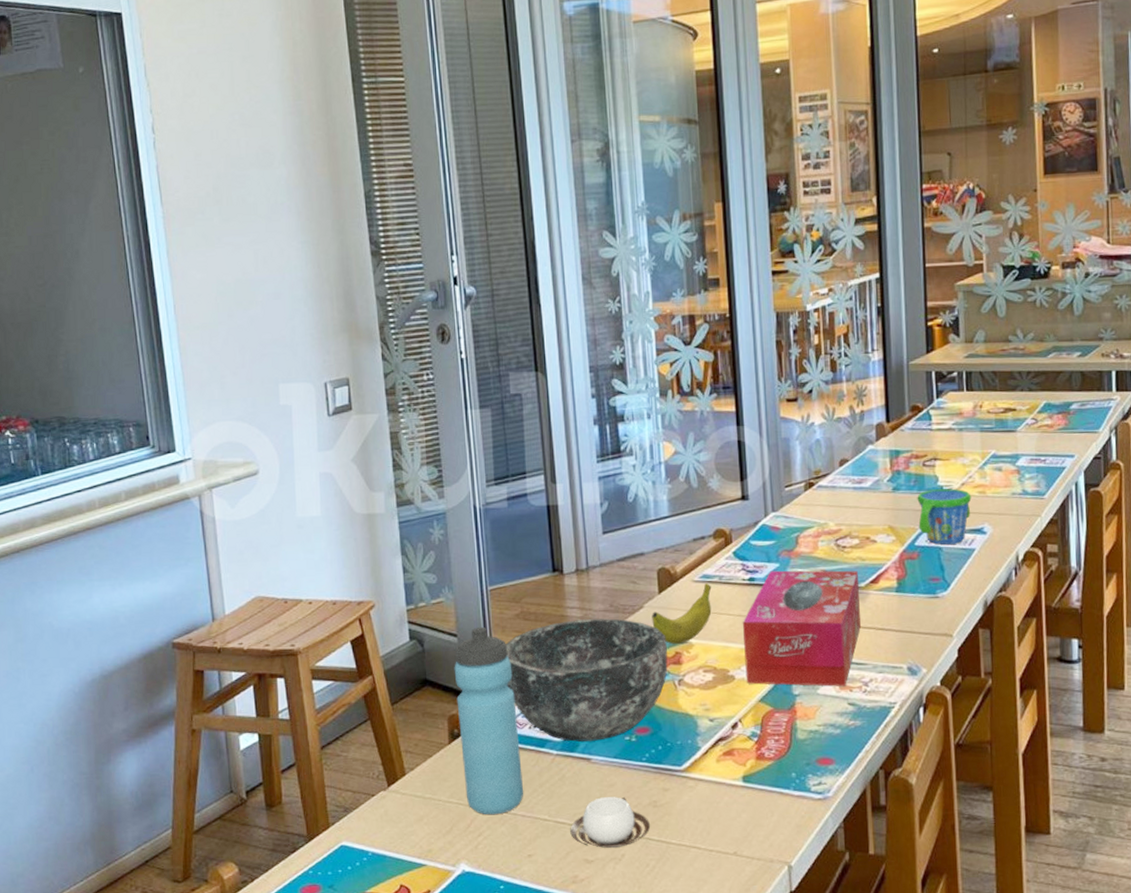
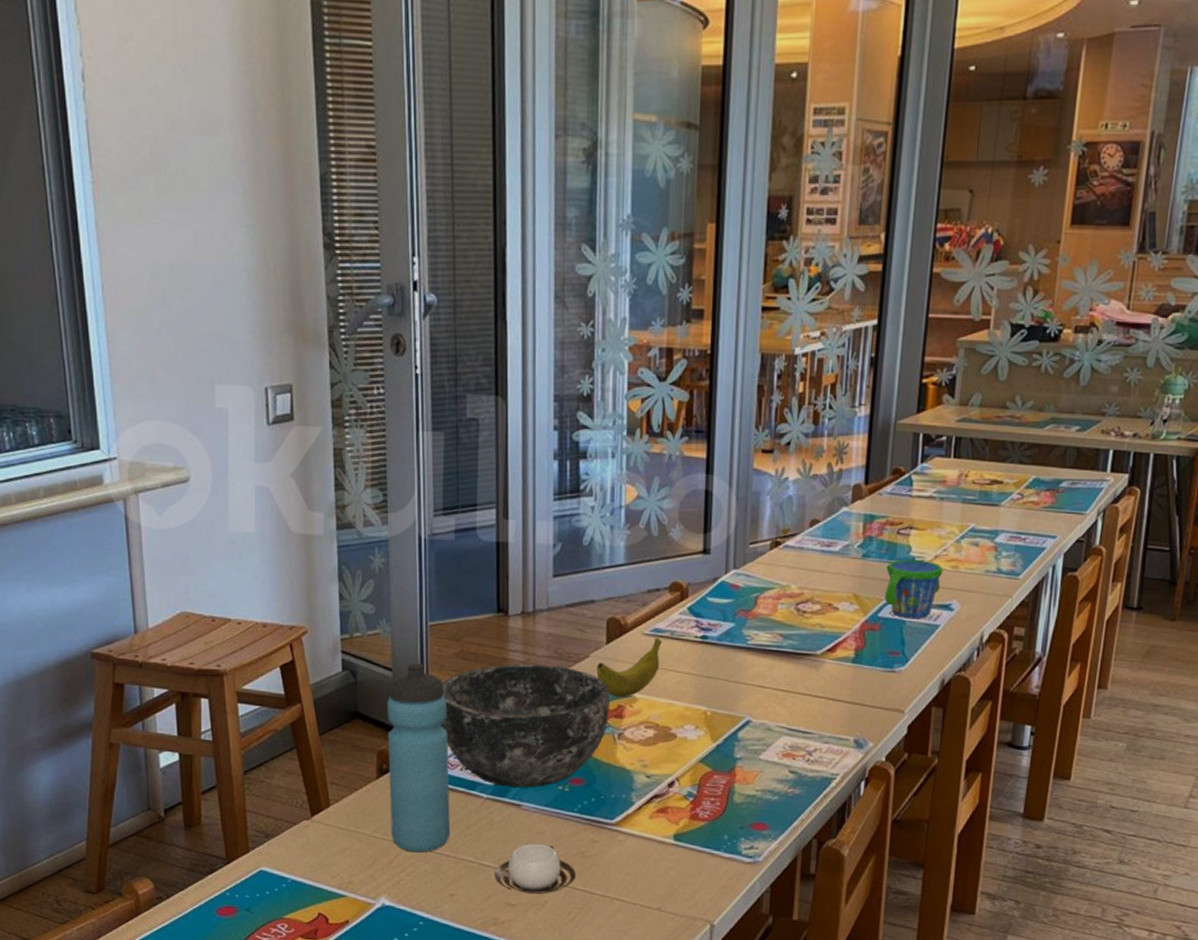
tissue box: present [742,570,861,687] -> none [688,630,815,754]

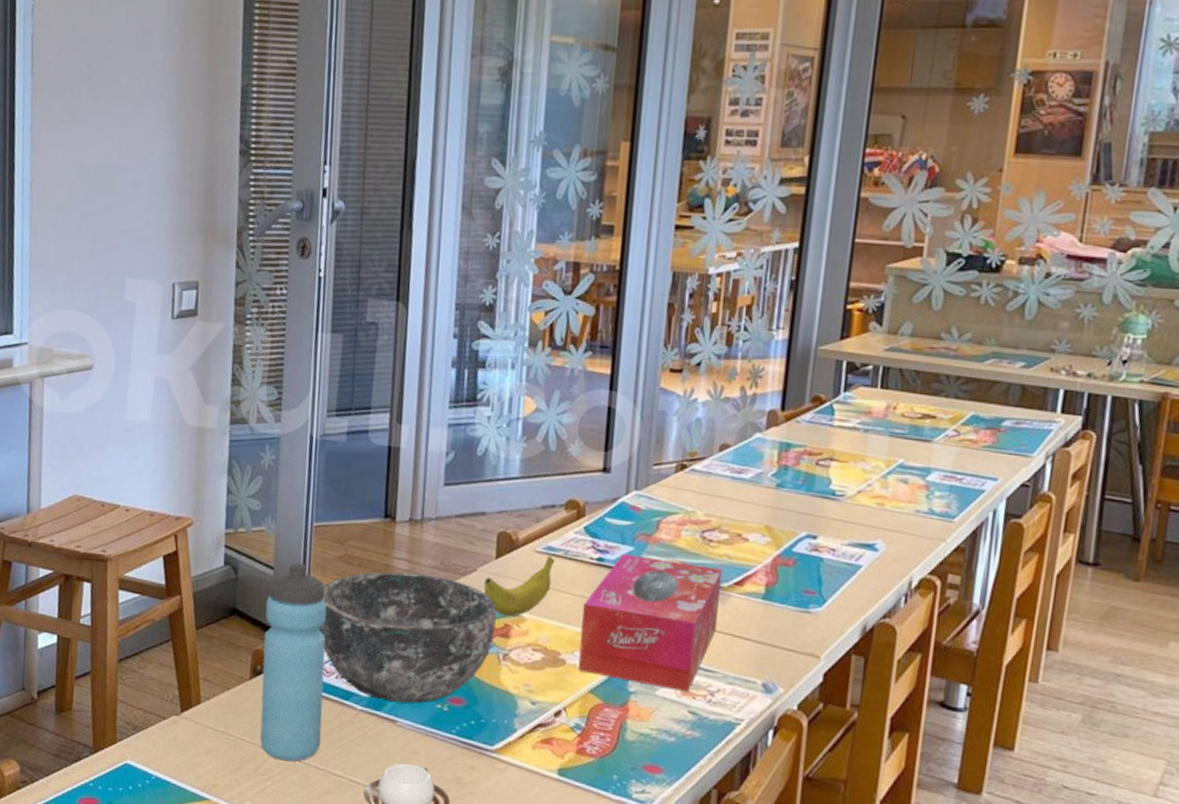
tissue box: none [688,630,815,754] -> present [577,553,722,692]
snack cup: present [884,559,944,619] -> none [800,492,867,557]

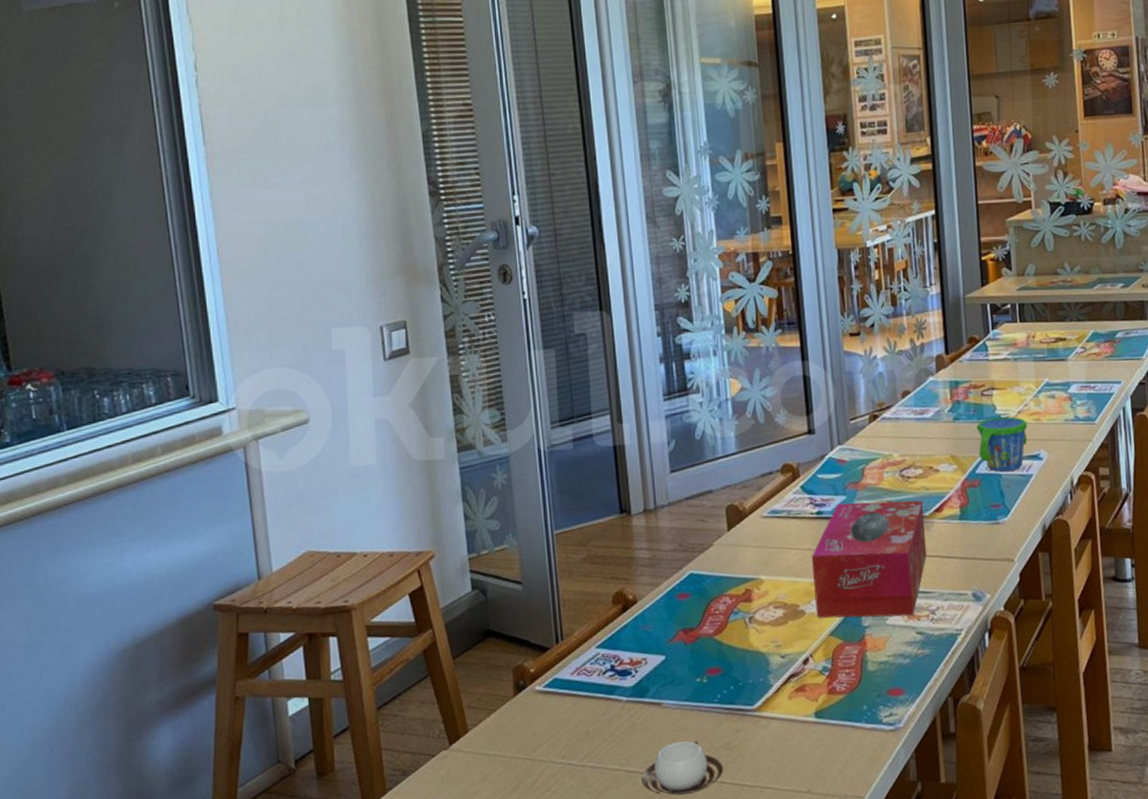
water bottle: present [260,563,327,762] -> none [519,572,593,769]
bowl: present [319,572,497,704] -> none [572,558,738,687]
banana: present [484,556,555,617] -> none [721,519,781,583]
snack cup: none [800,492,867,557] -> present [976,417,1028,472]

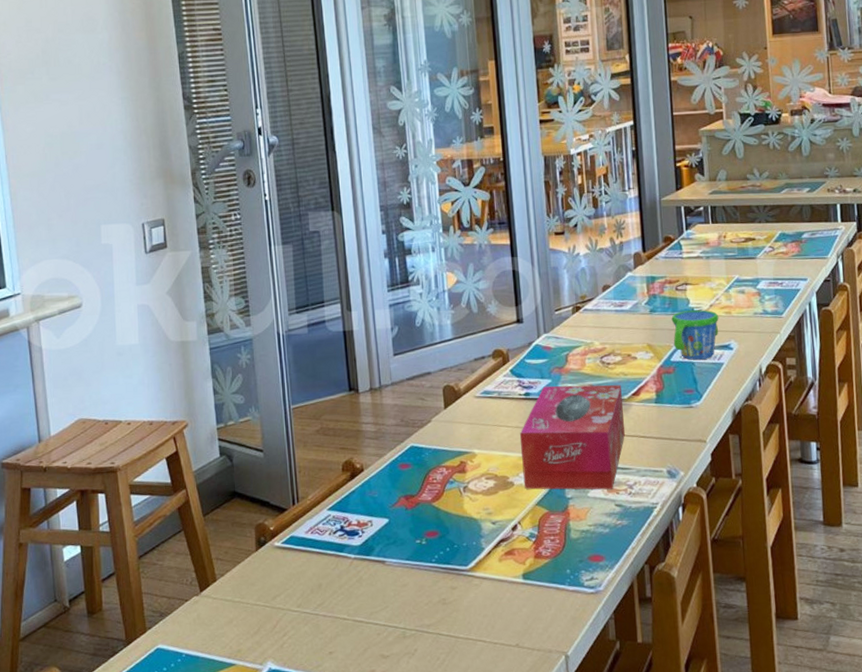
cup: present [641,740,724,795] -> none [367,595,441,644]

